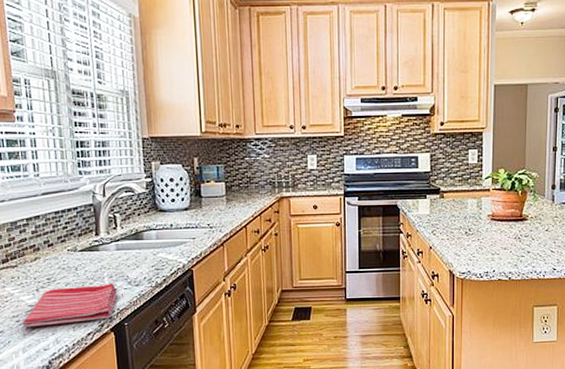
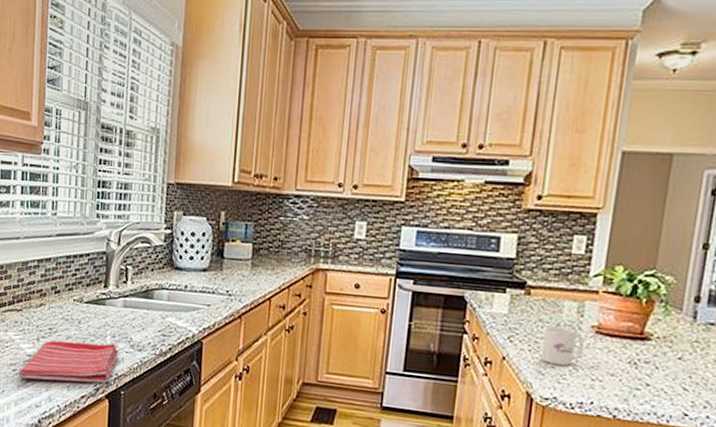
mug: none [457,219,485,247] -> present [541,326,585,366]

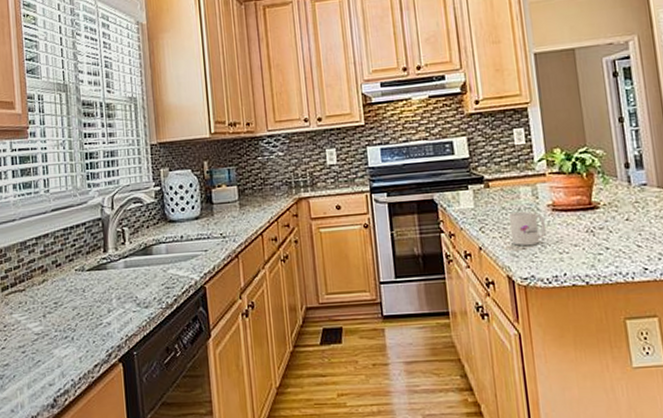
dish towel: present [18,340,119,384] -> none [28,305,126,360]

